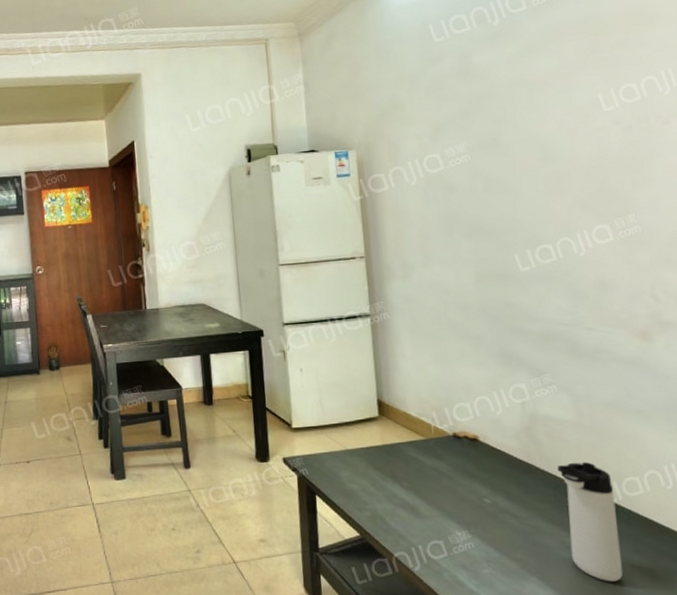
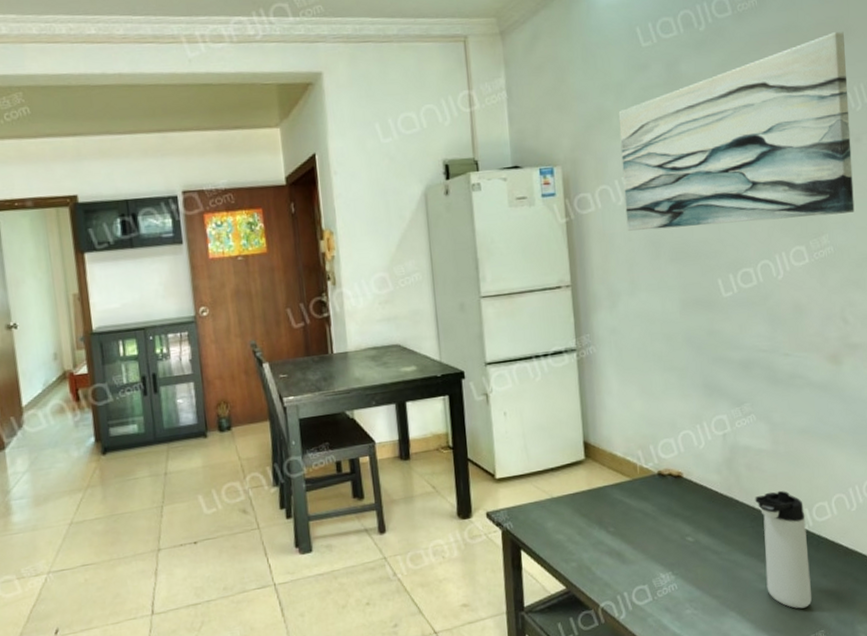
wall art: none [411,20,664,208] -> present [618,32,855,231]

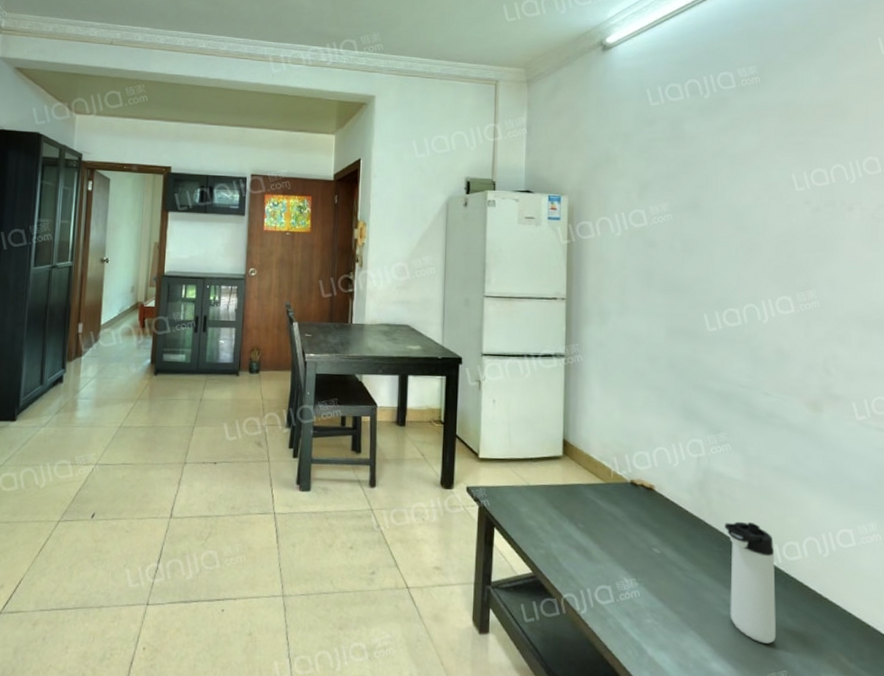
wall art: present [618,32,855,231] -> none [622,113,843,273]

